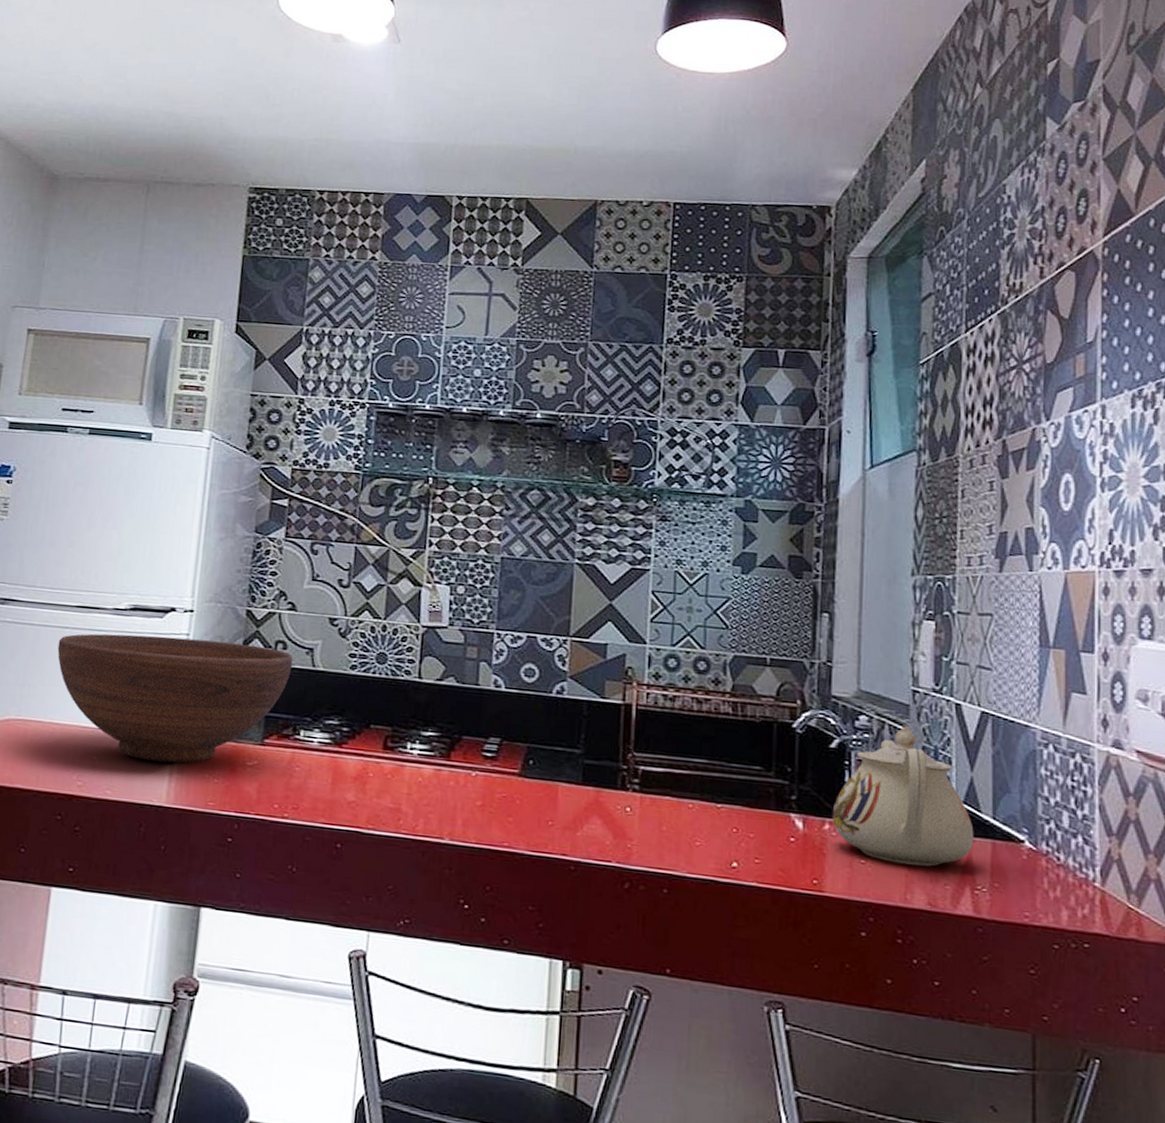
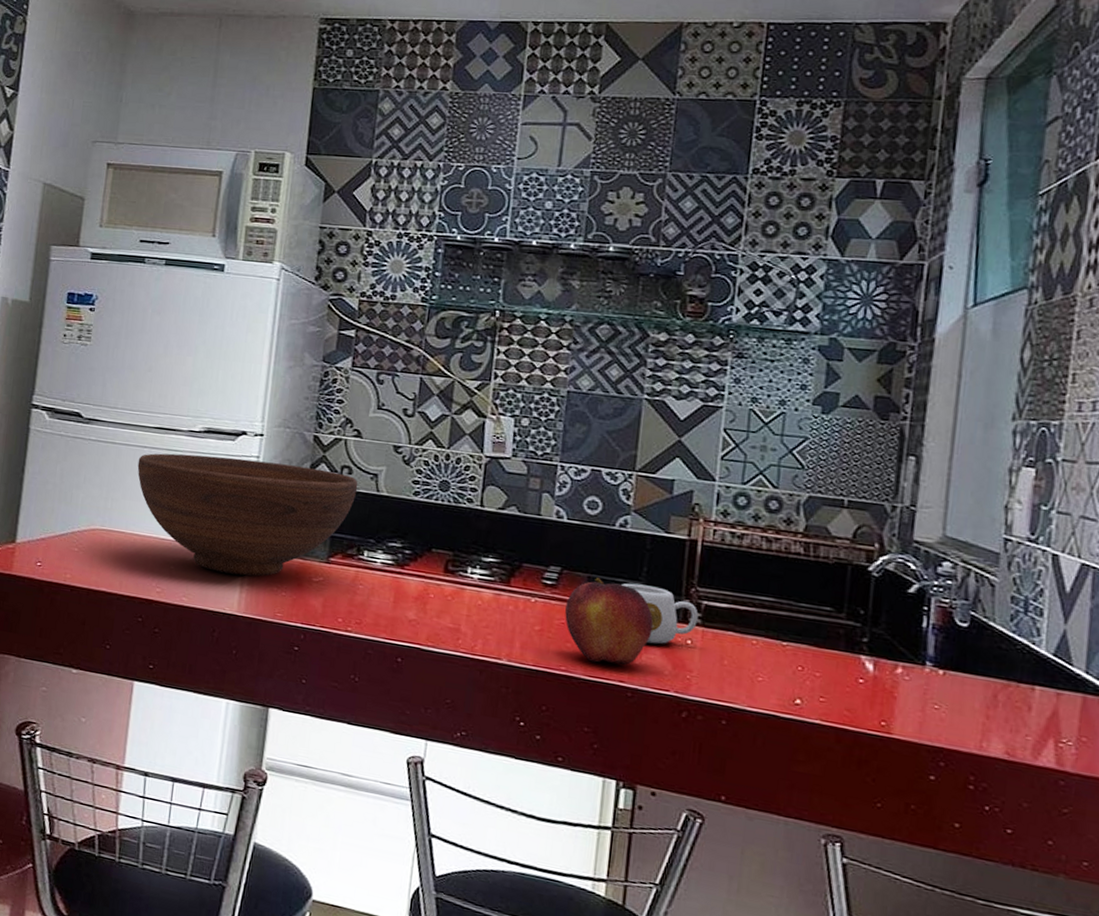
fruit: none [506,746,593,837] -> present [565,577,653,665]
mug: none [561,751,636,814] -> present [622,583,699,644]
teapot: present [832,726,974,867] -> none [905,574,1063,717]

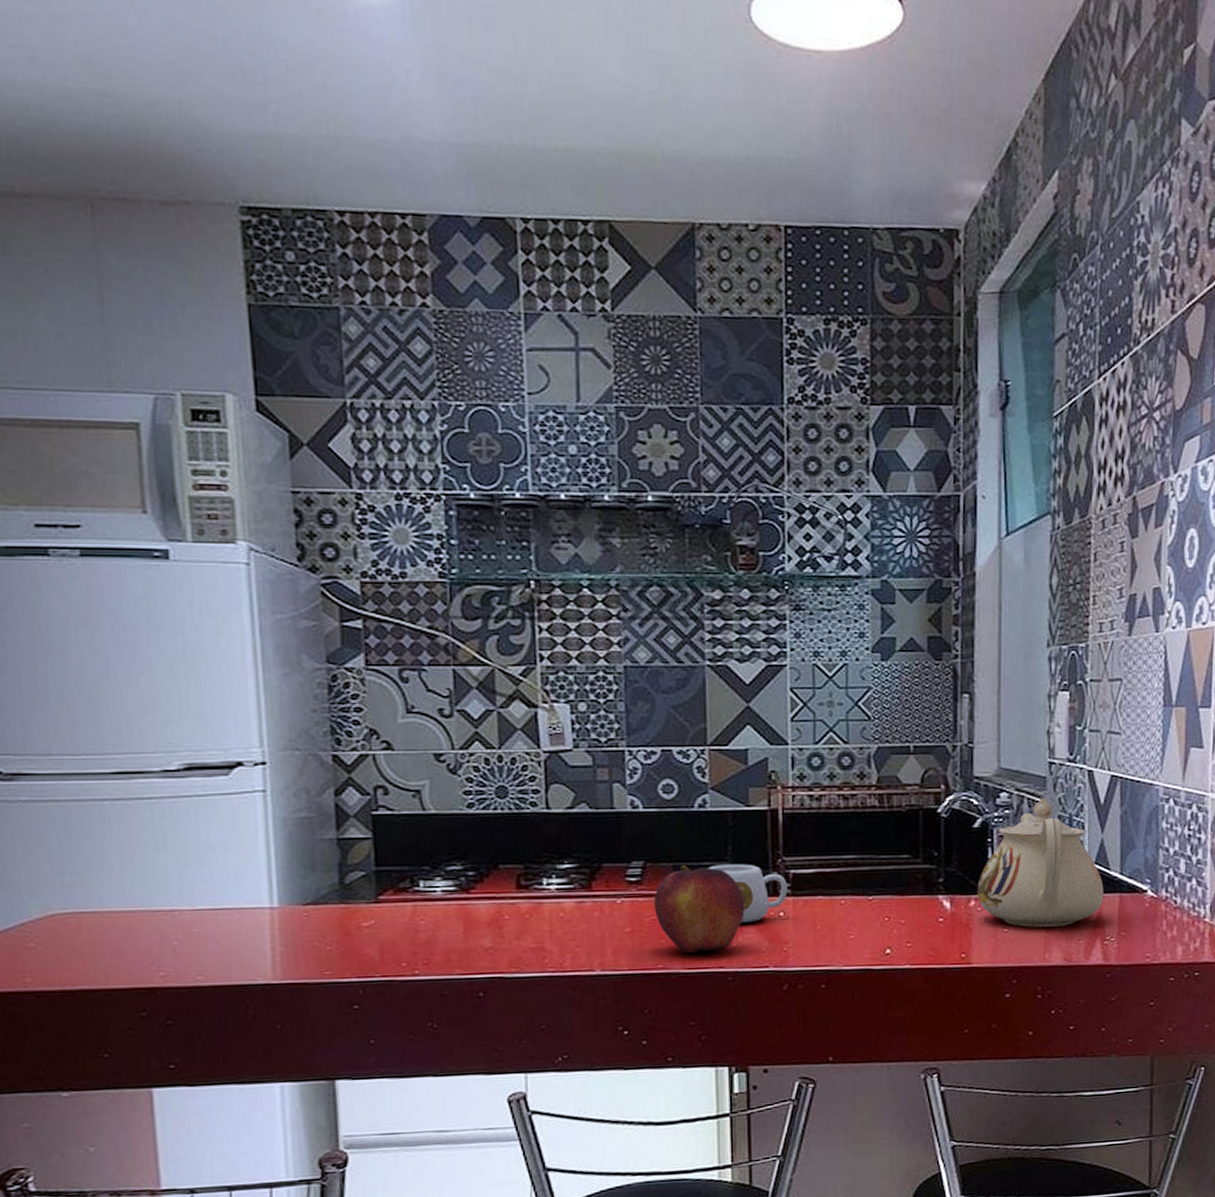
fruit bowl: present [137,453,358,576] -> none [97,794,399,938]
teapot: none [905,574,1063,717] -> present [977,798,1104,927]

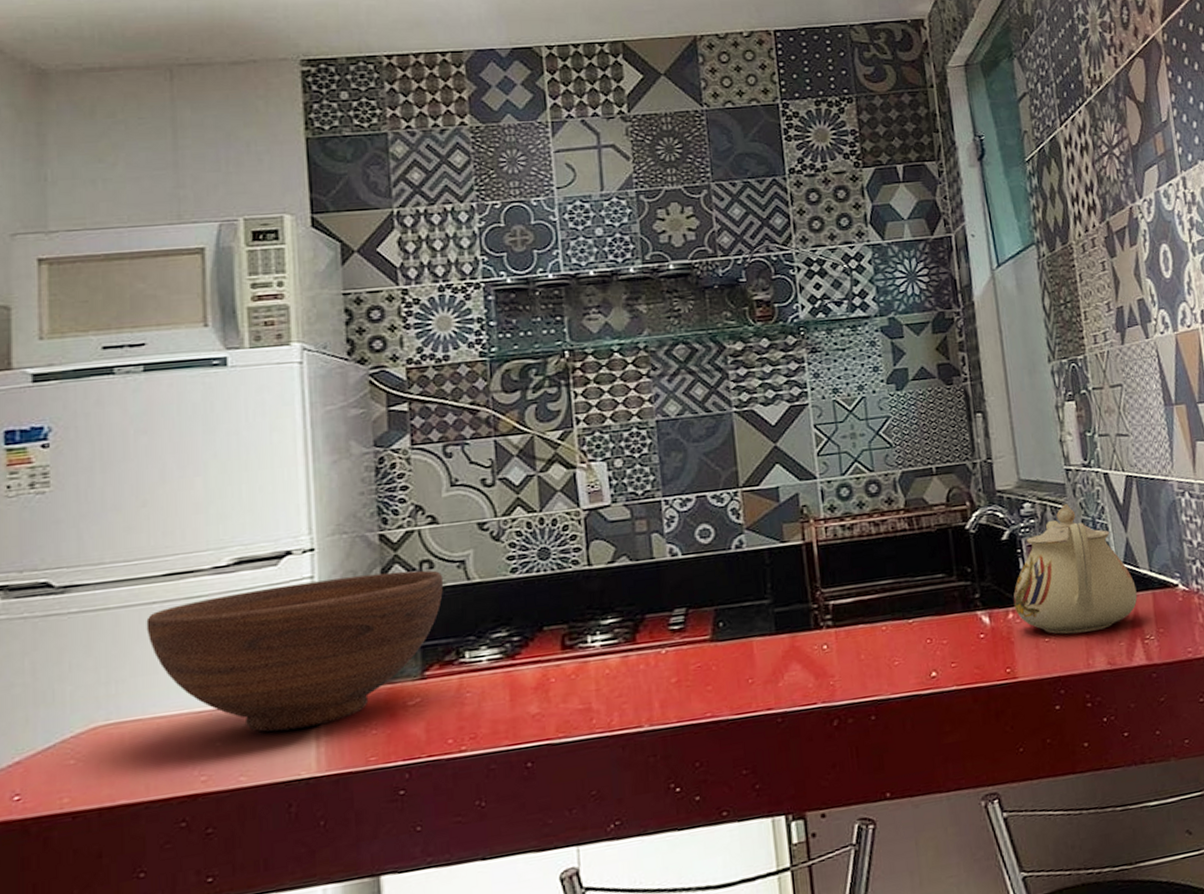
fruit bowl: none [97,794,399,938] -> present [146,570,444,732]
fruit: present [654,864,745,954] -> none [698,606,789,699]
mug: present [709,864,788,923] -> none [750,600,829,661]

